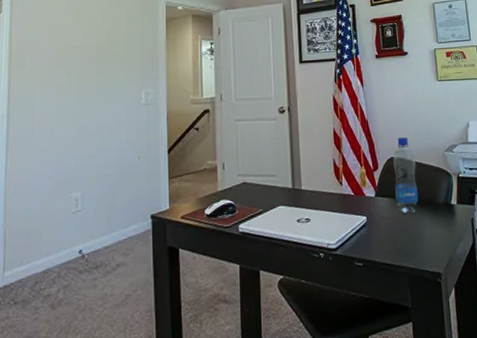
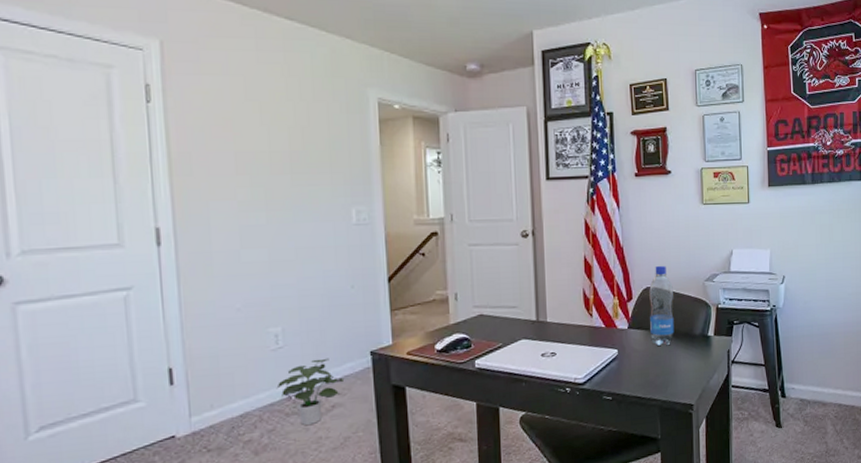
potted plant: none [73,220,129,283] -> present [276,358,345,426]

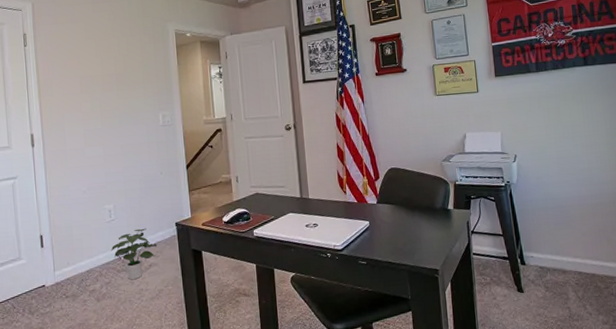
bottle: present [649,265,674,347] -> none [393,149,418,219]

